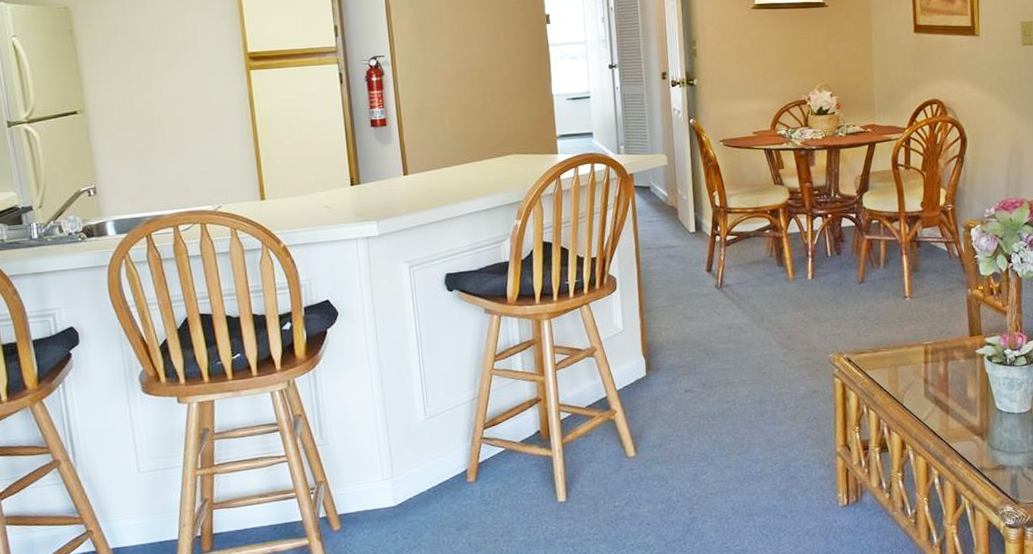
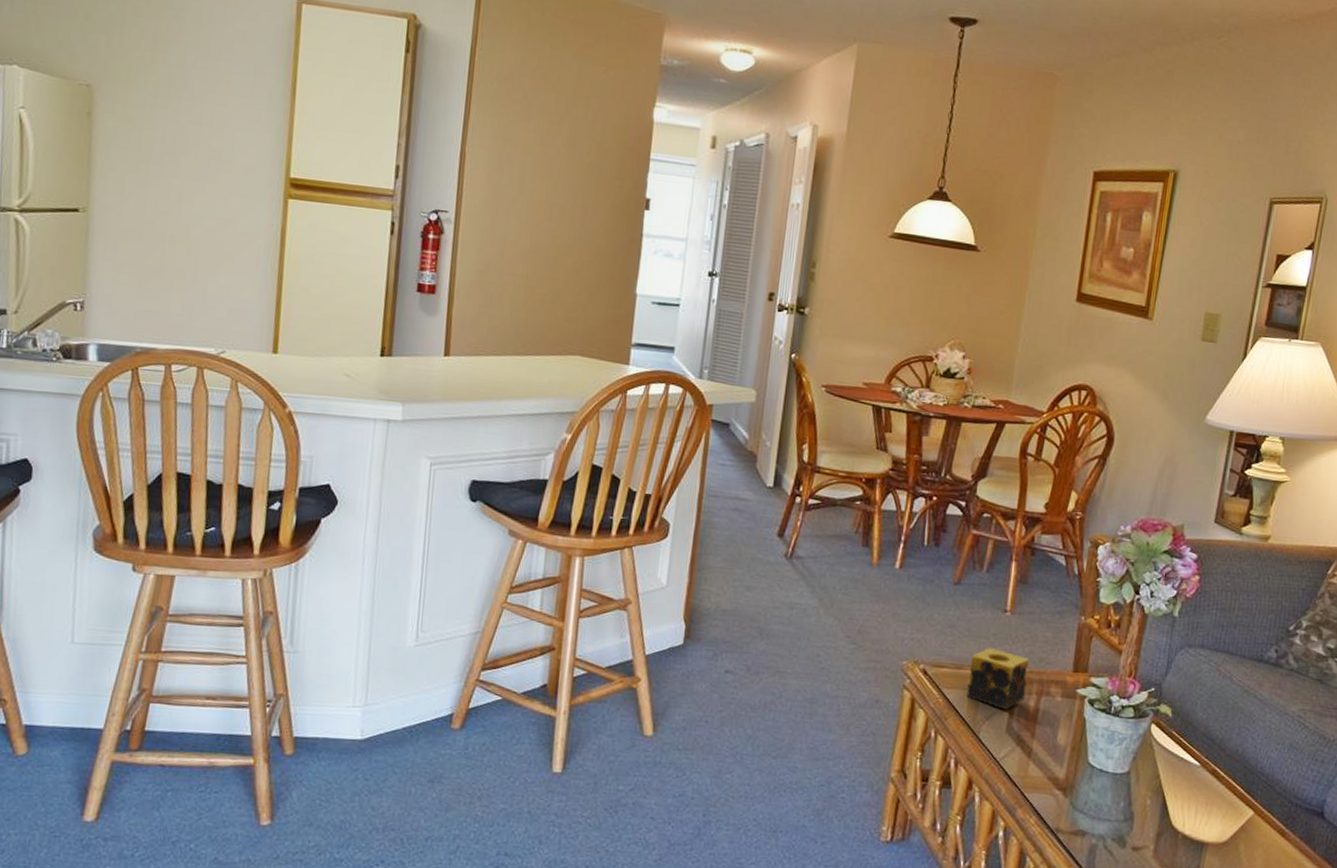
candle: none [884,329,935,378] -> present [967,648,1030,710]

